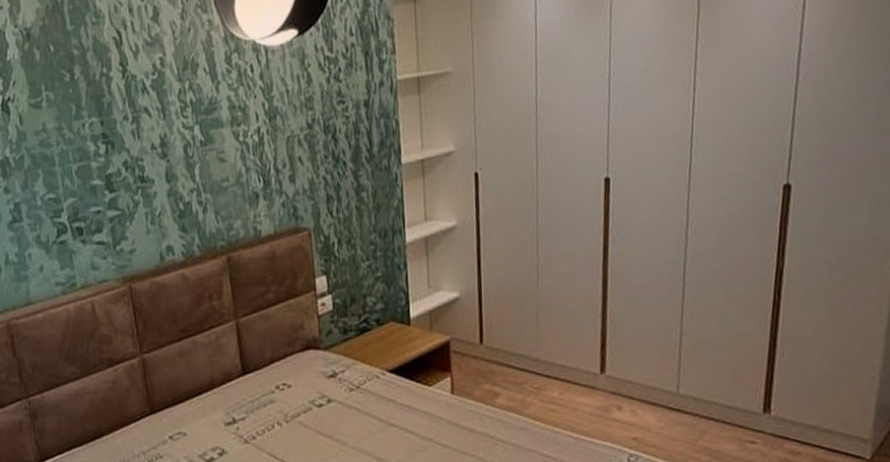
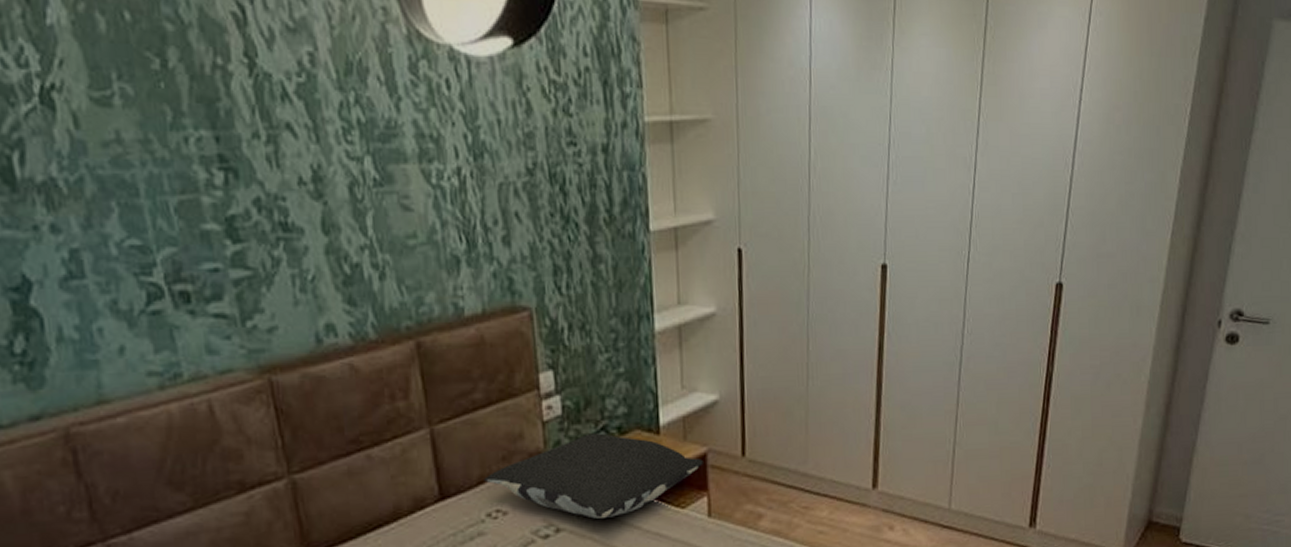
pillow: none [274,324,447,393] -> present [484,433,703,519]

